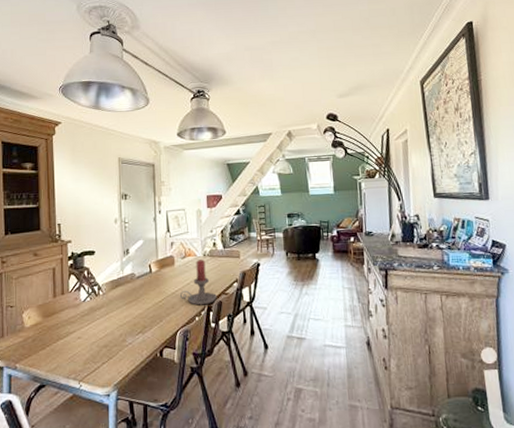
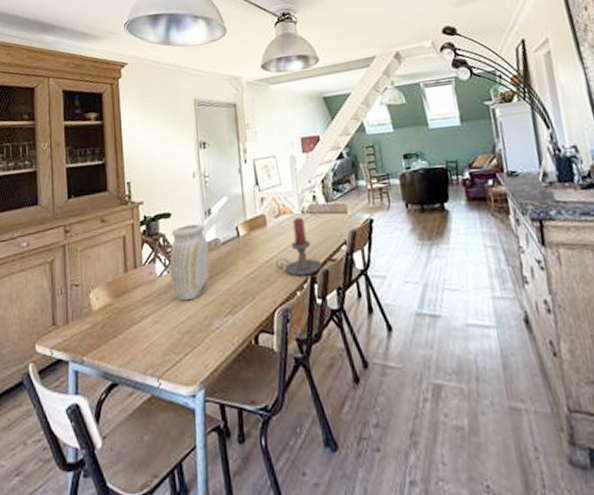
vase: none [93,261,126,322] -> present [170,224,210,301]

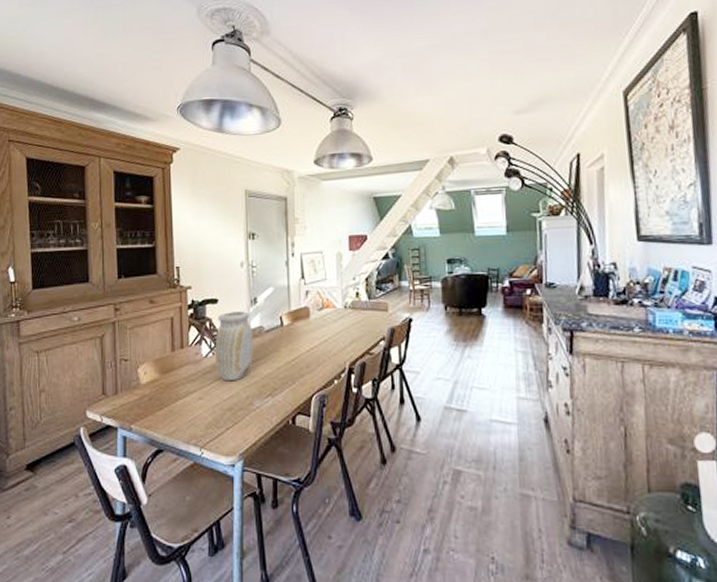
candle holder: present [275,218,322,277] -> none [315,312,360,366]

